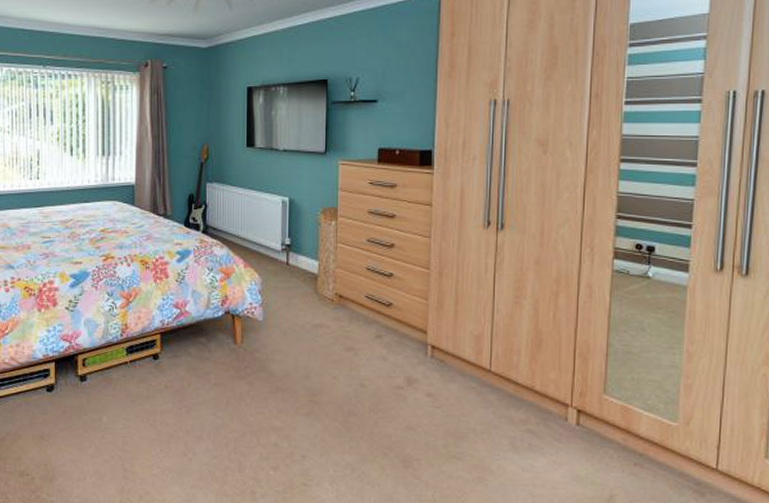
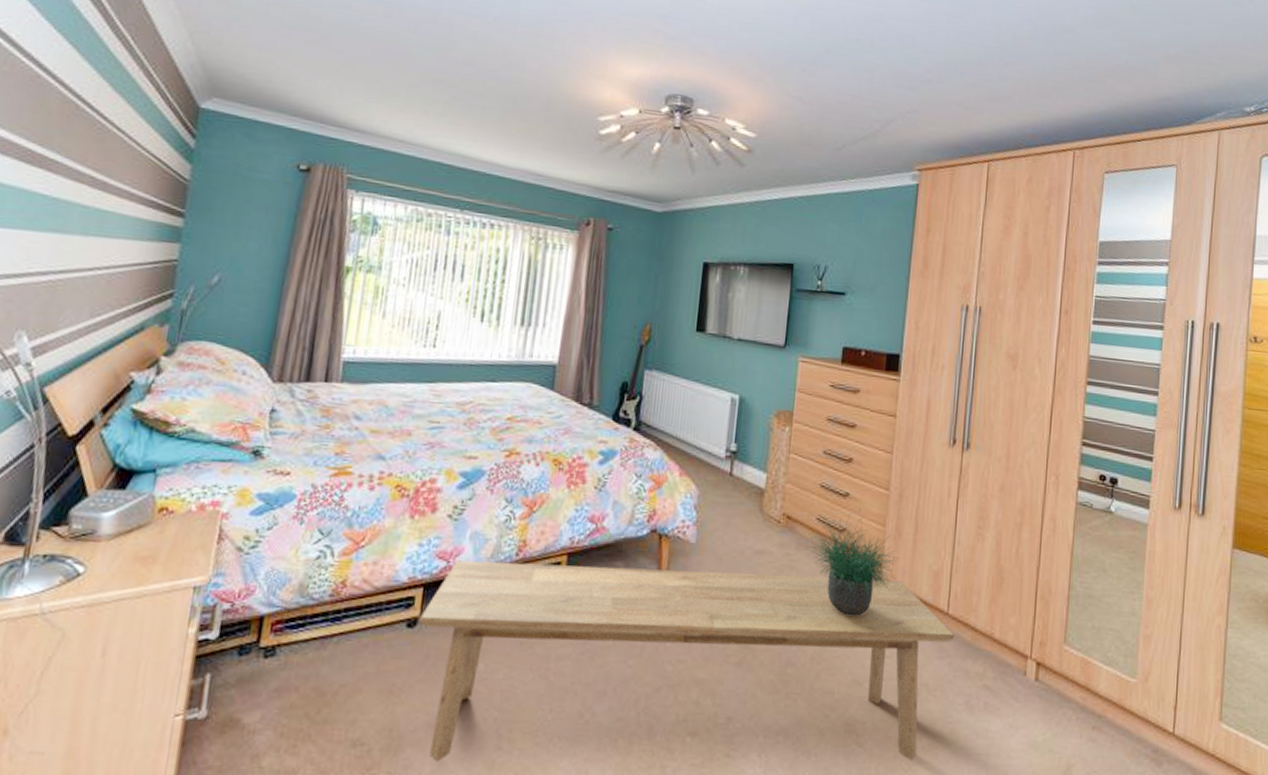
bench: none [55,341,498,490] -> present [419,560,955,763]
potted plant: none [359,286,442,375] -> present [807,509,898,616]

